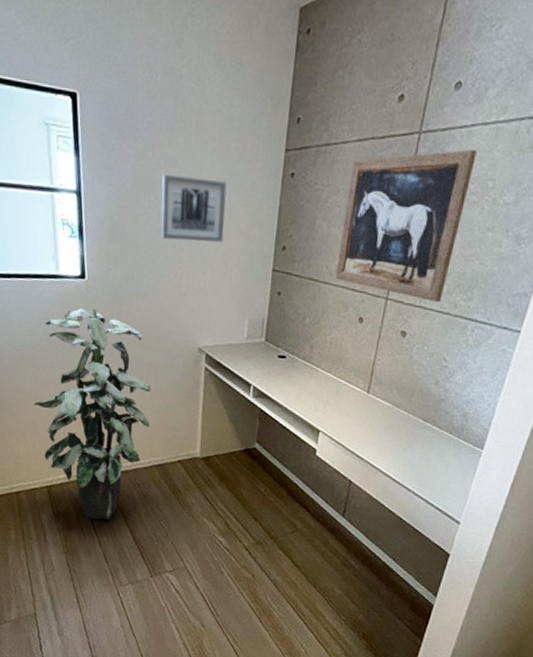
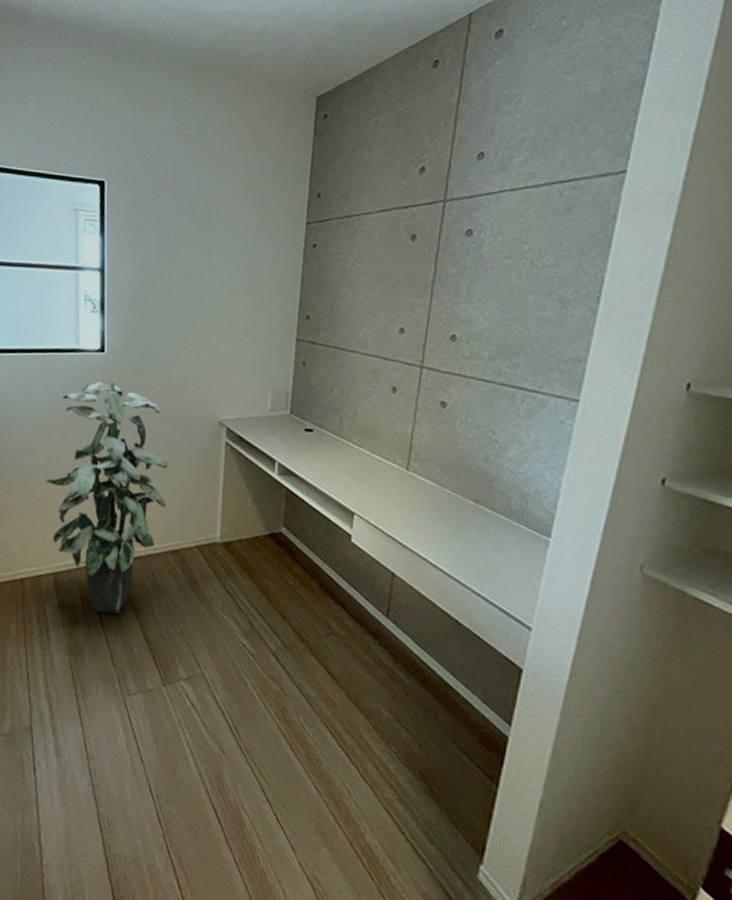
wall art: present [161,173,227,242] -> none [181,249,248,313]
wall art: present [335,149,477,302] -> none [363,214,507,369]

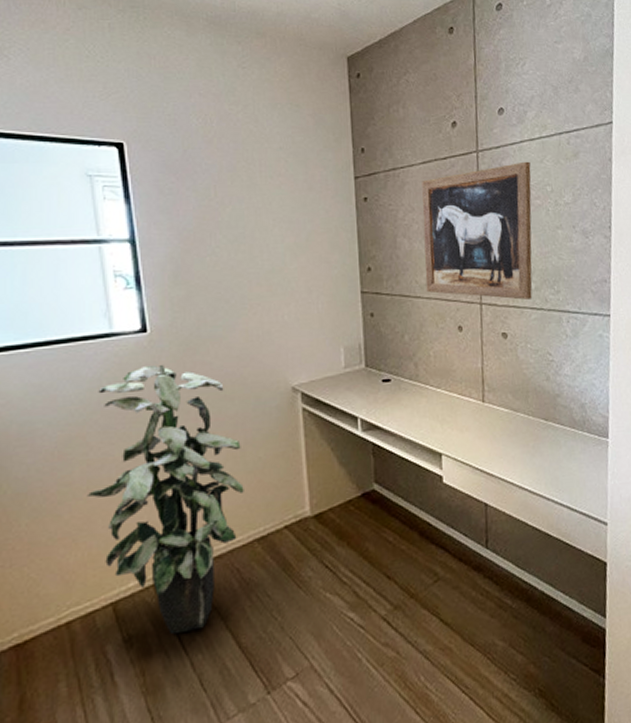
wall art: none [363,214,507,369] -> present [422,161,533,300]

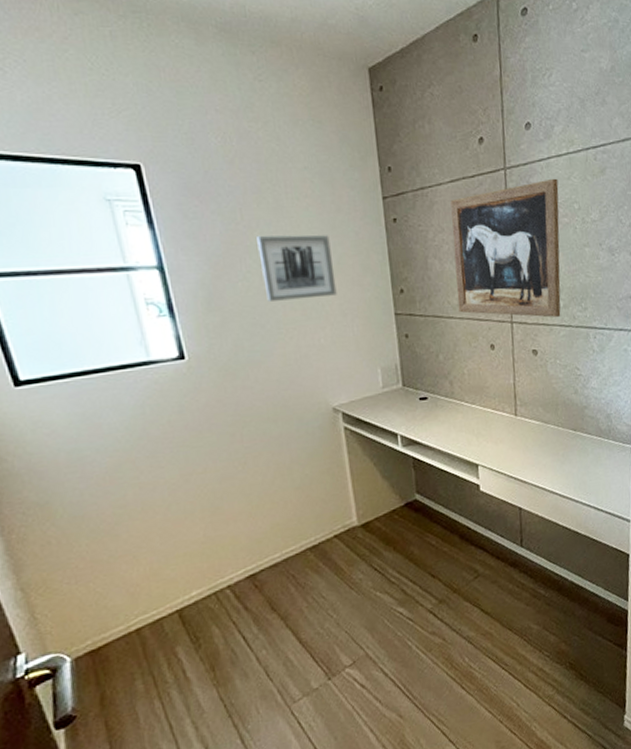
indoor plant: present [87,365,244,635] -> none [142,391,294,635]
wall art: none [228,211,304,276] -> present [257,235,337,301]

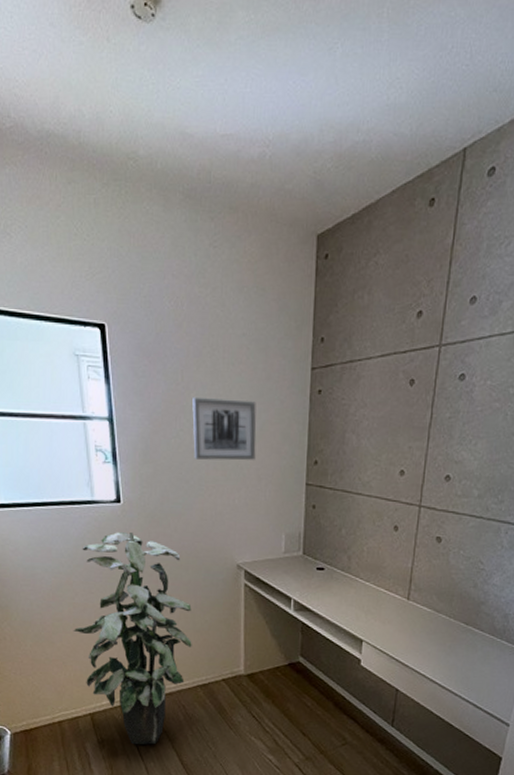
indoor plant: none [142,391,294,635] -> present [73,532,192,745]
wall art: present [450,178,561,318] -> none [368,359,496,506]

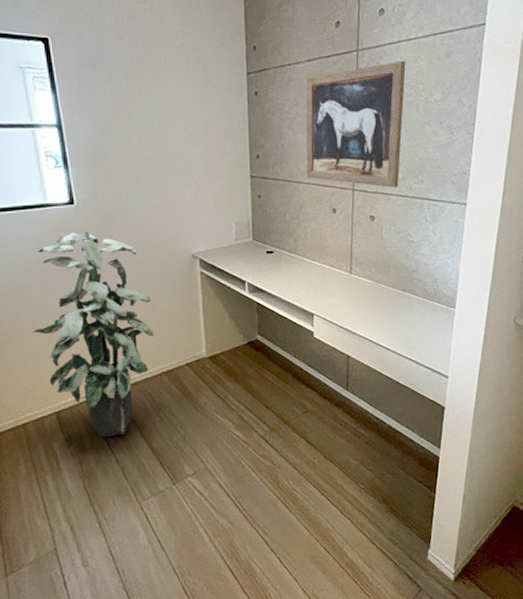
wall art: present [192,396,256,461] -> none [138,102,202,159]
wall art: none [368,359,496,506] -> present [306,60,406,187]

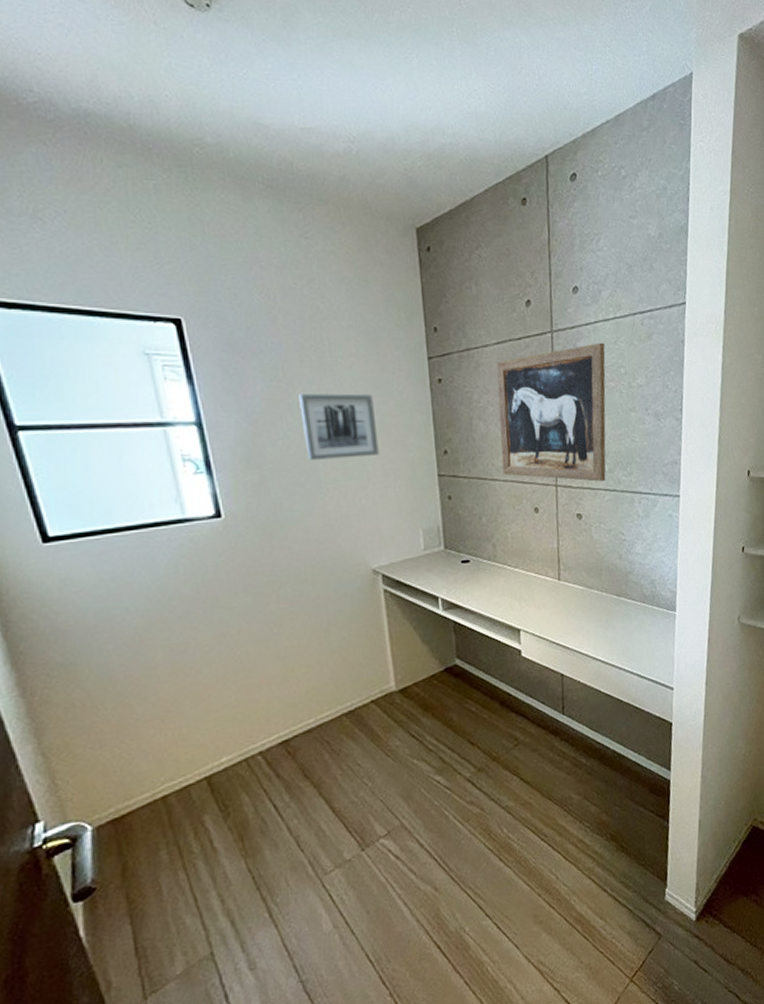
indoor plant: present [33,232,154,438] -> none [172,550,330,804]
wall art: none [138,102,202,159] -> present [299,393,380,460]

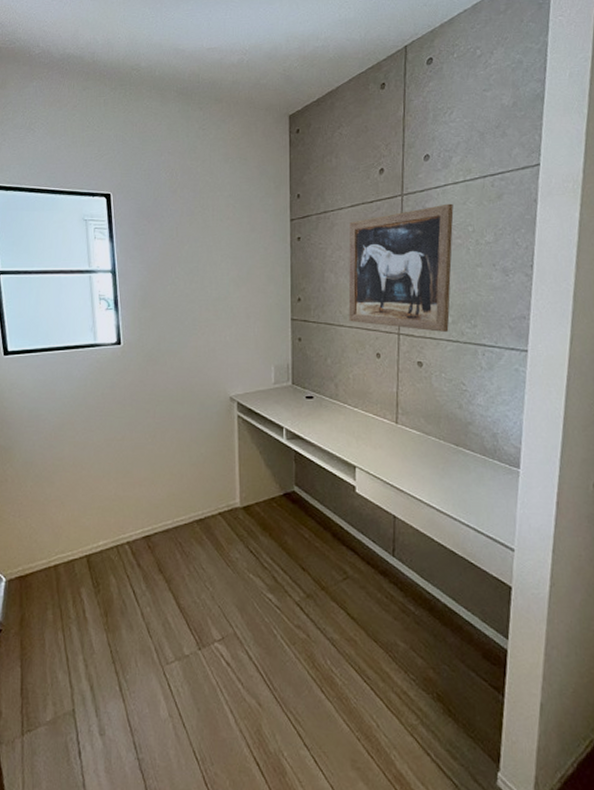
wall art: present [299,393,380,460] -> none [186,248,244,302]

